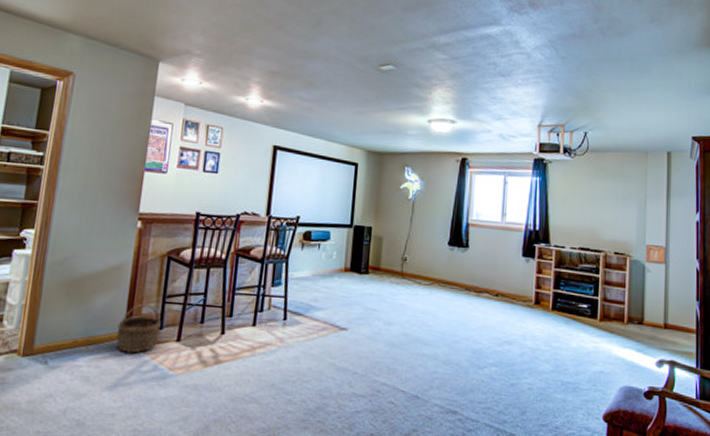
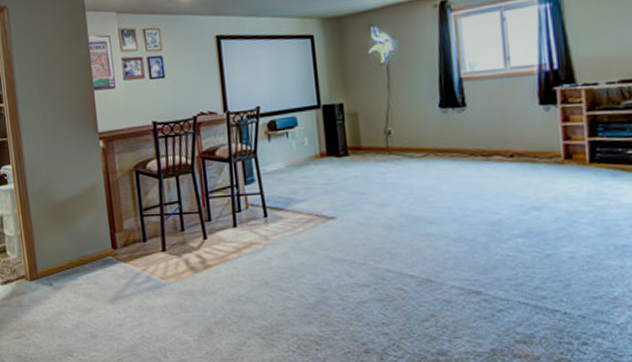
wicker basket: present [115,303,161,354] -> none [104,219,145,268]

